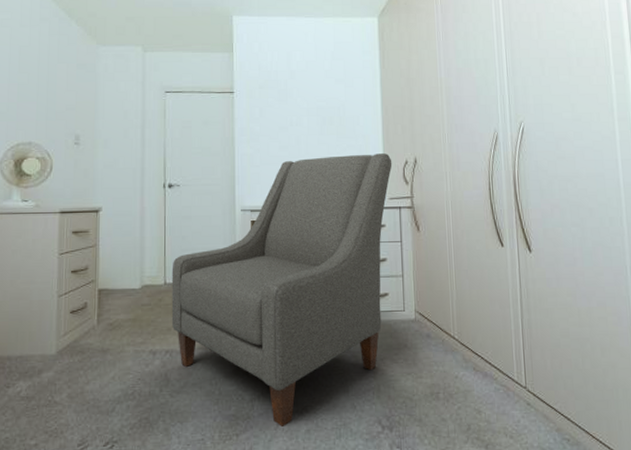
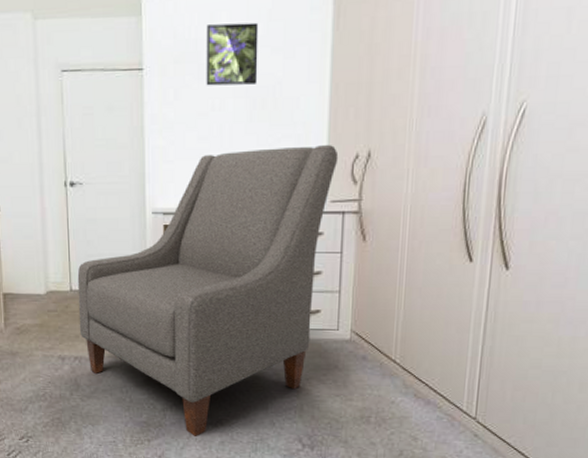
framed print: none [284,60,326,106] -> present [206,22,259,86]

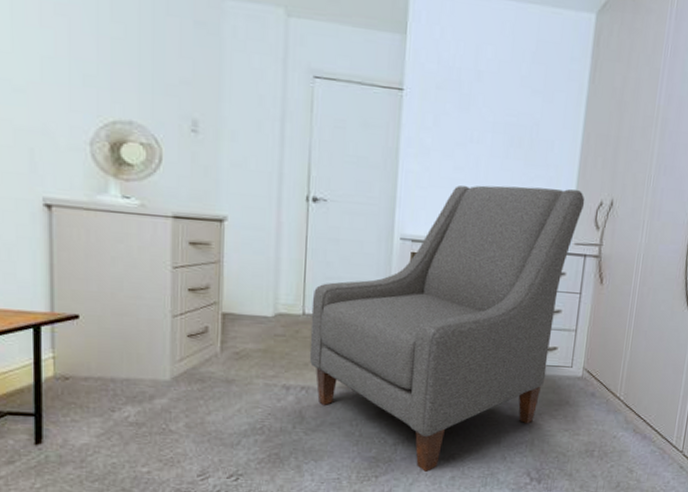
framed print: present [206,22,259,86] -> none [466,56,522,122]

